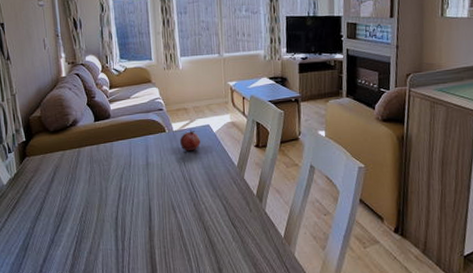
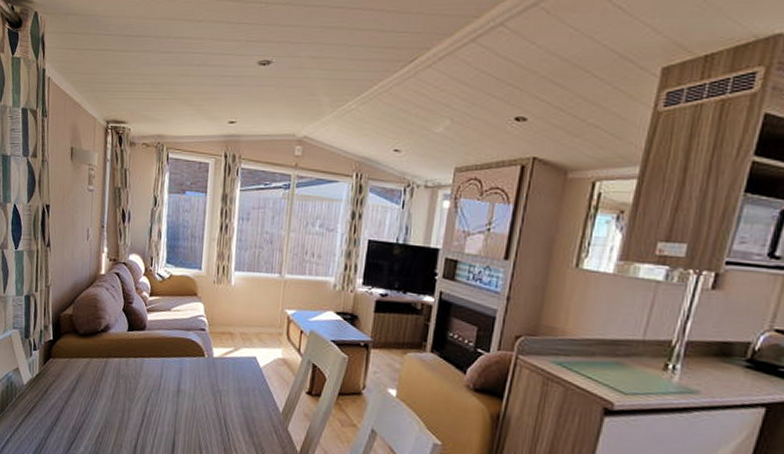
fruit: present [179,130,201,152] -> none [218,359,244,385]

